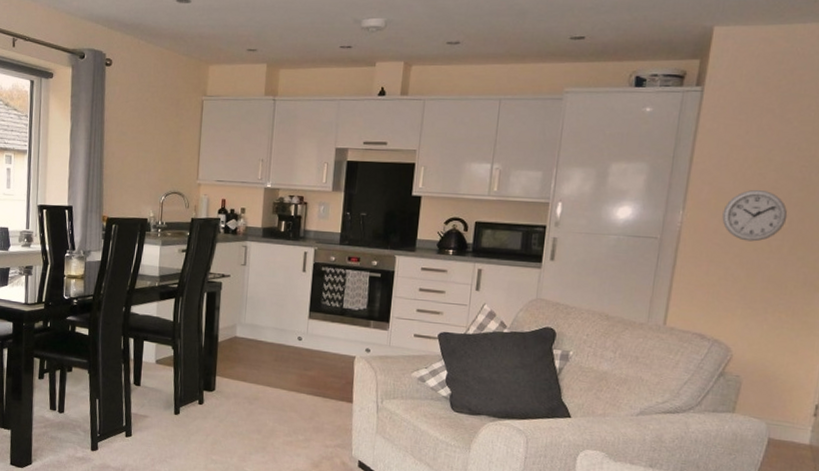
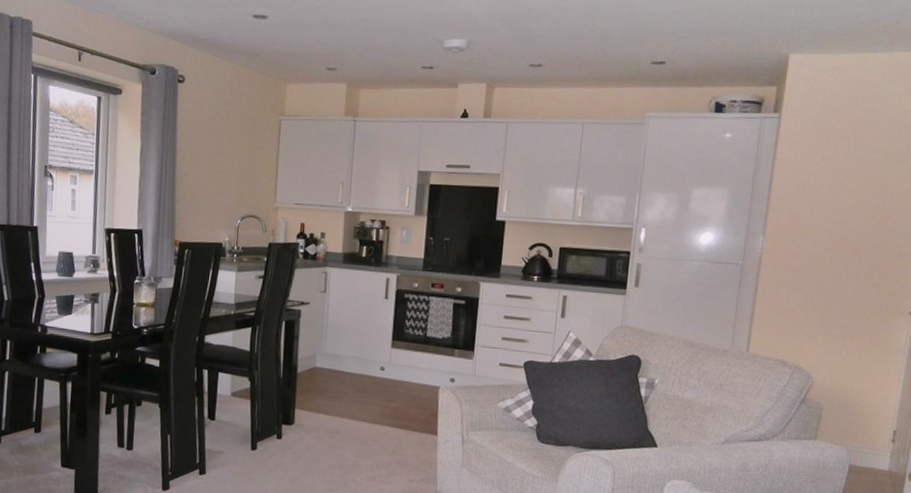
wall clock: present [722,189,788,242] -> none [801,215,863,268]

